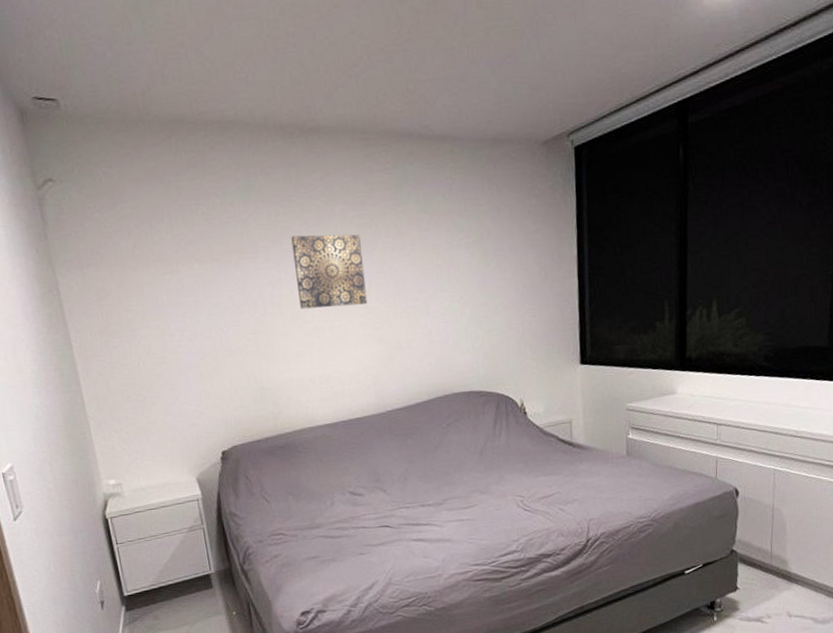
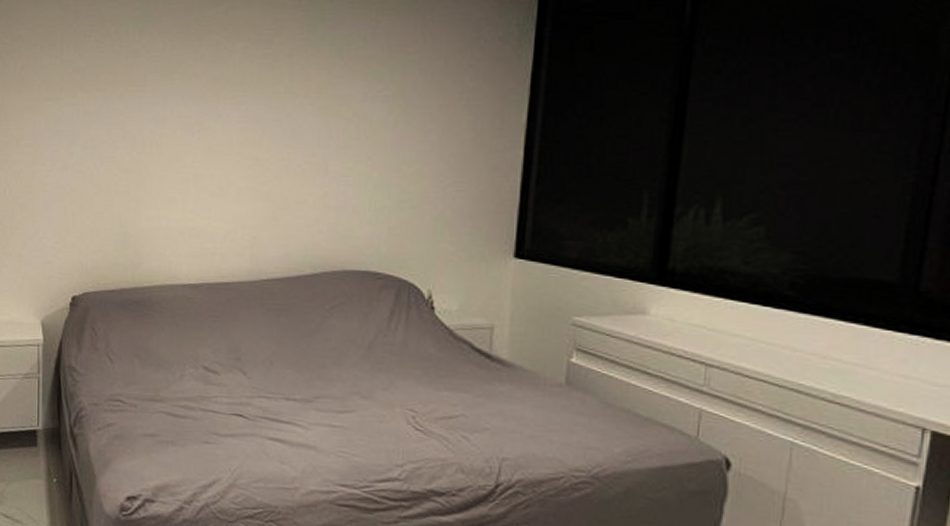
wall art: present [291,234,368,309] -> none [181,71,260,154]

